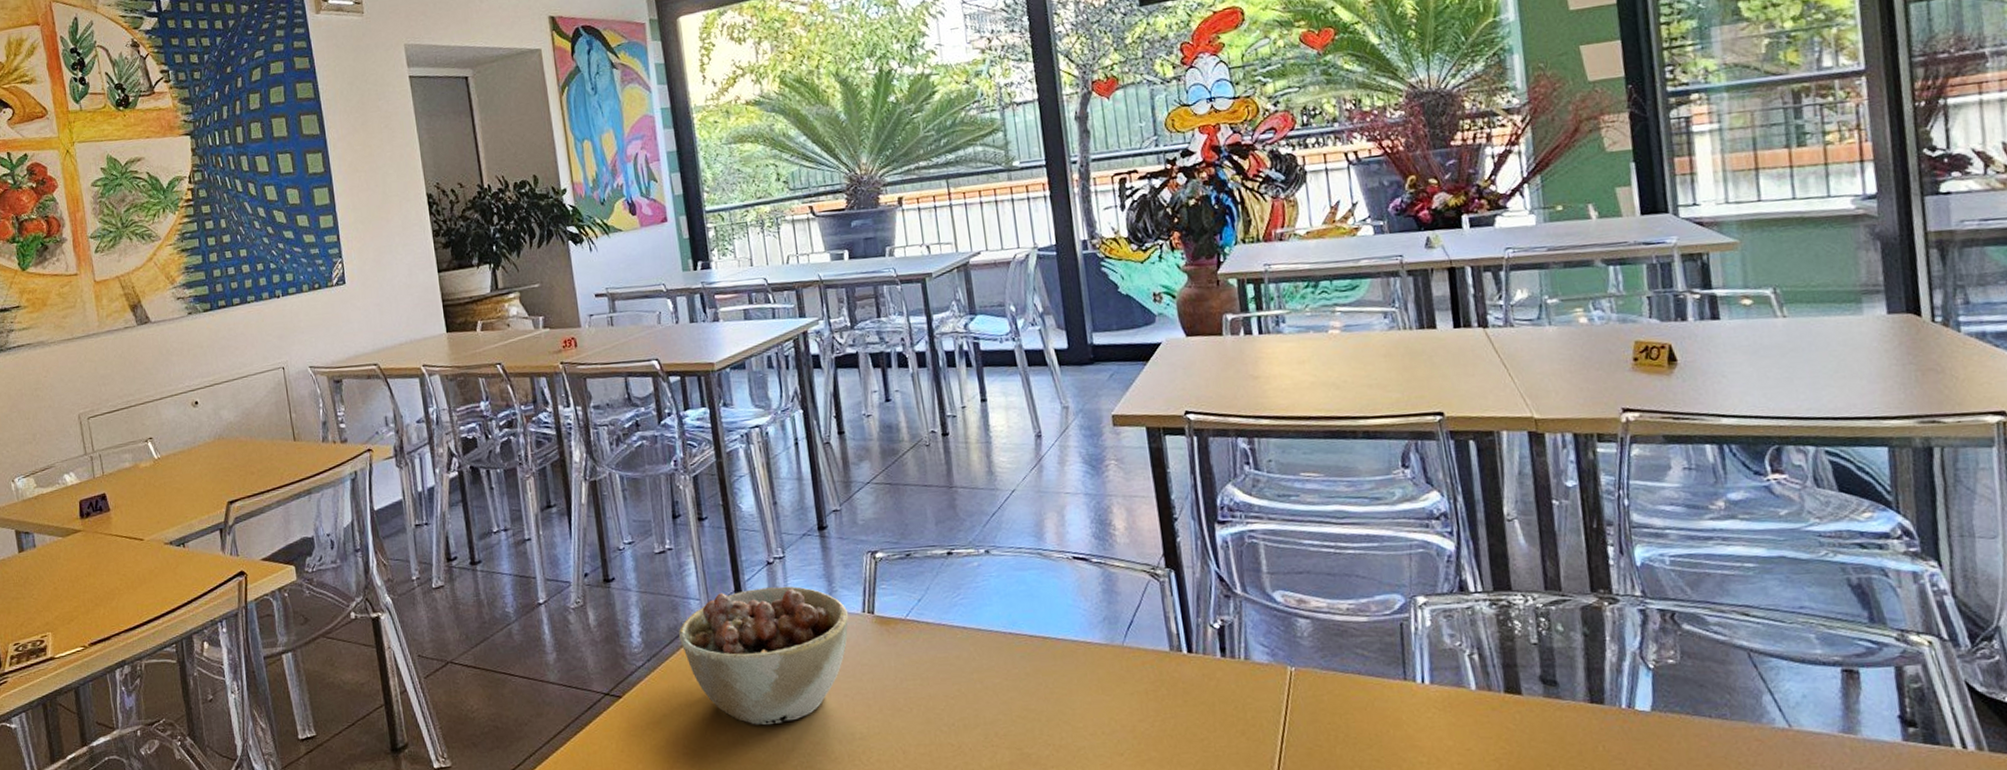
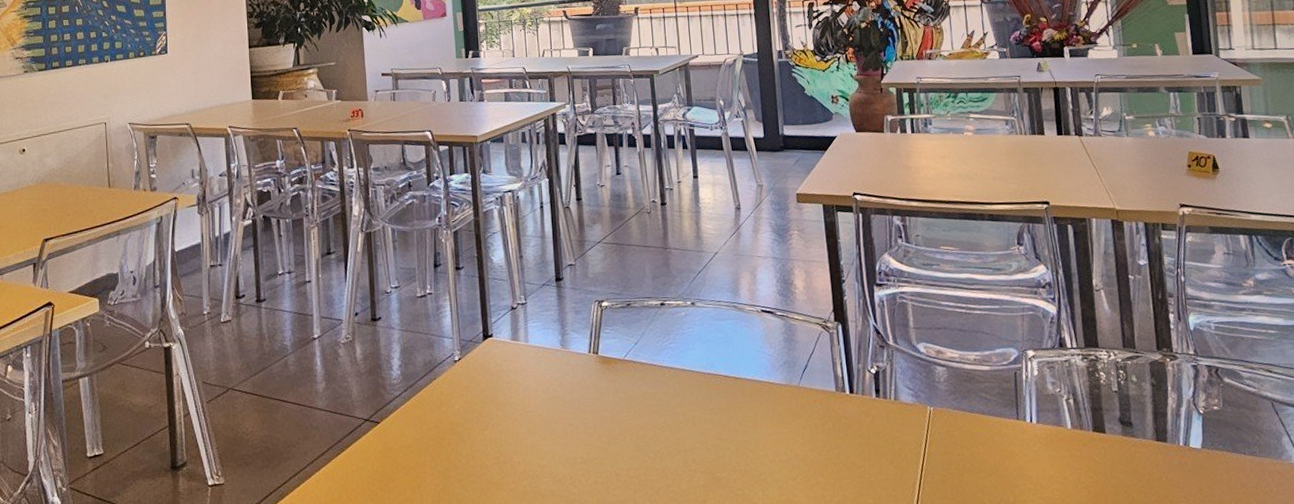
bowl: present [679,586,849,725] -> none [433,328,577,450]

